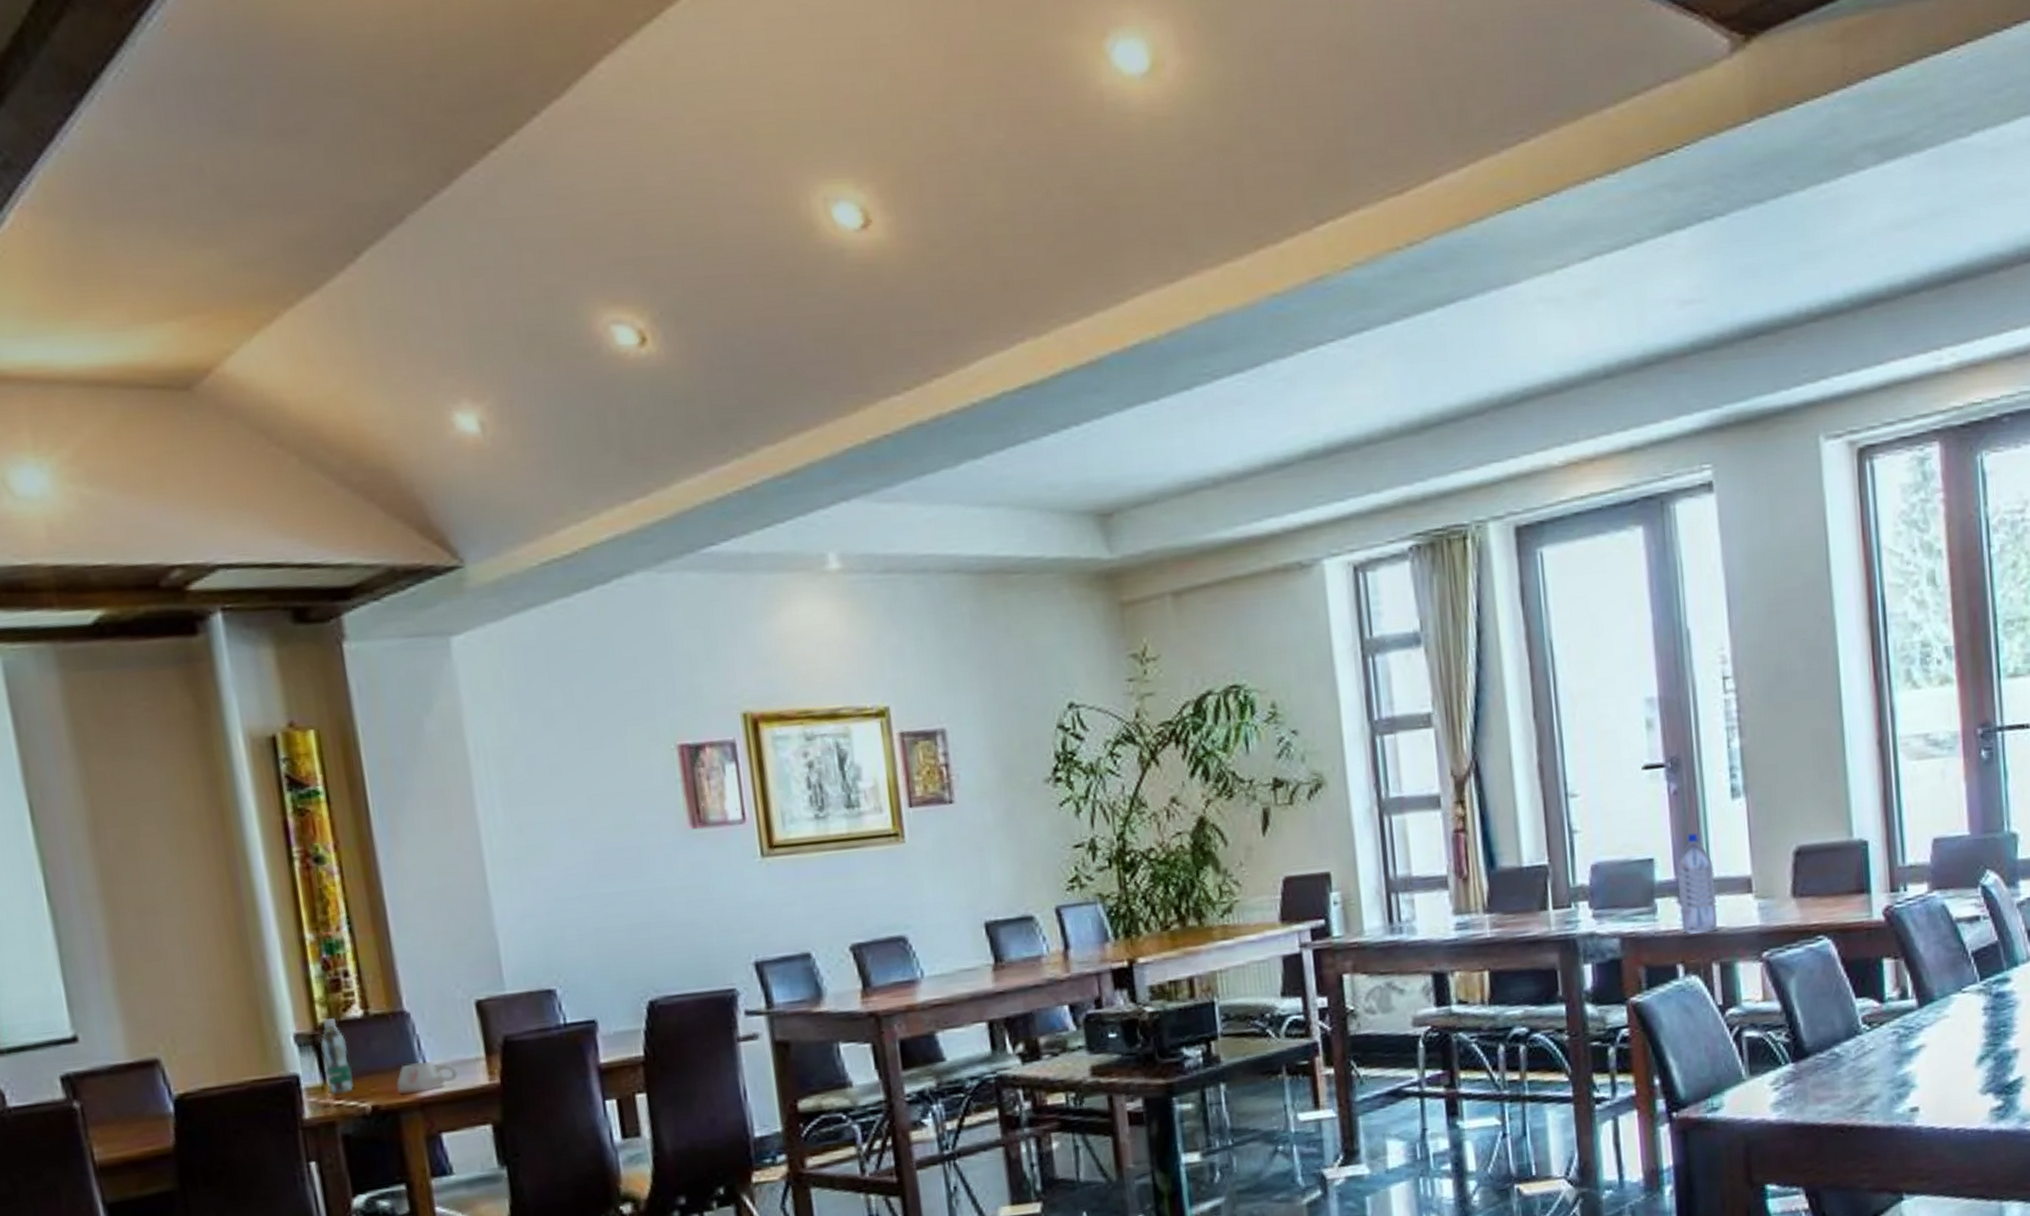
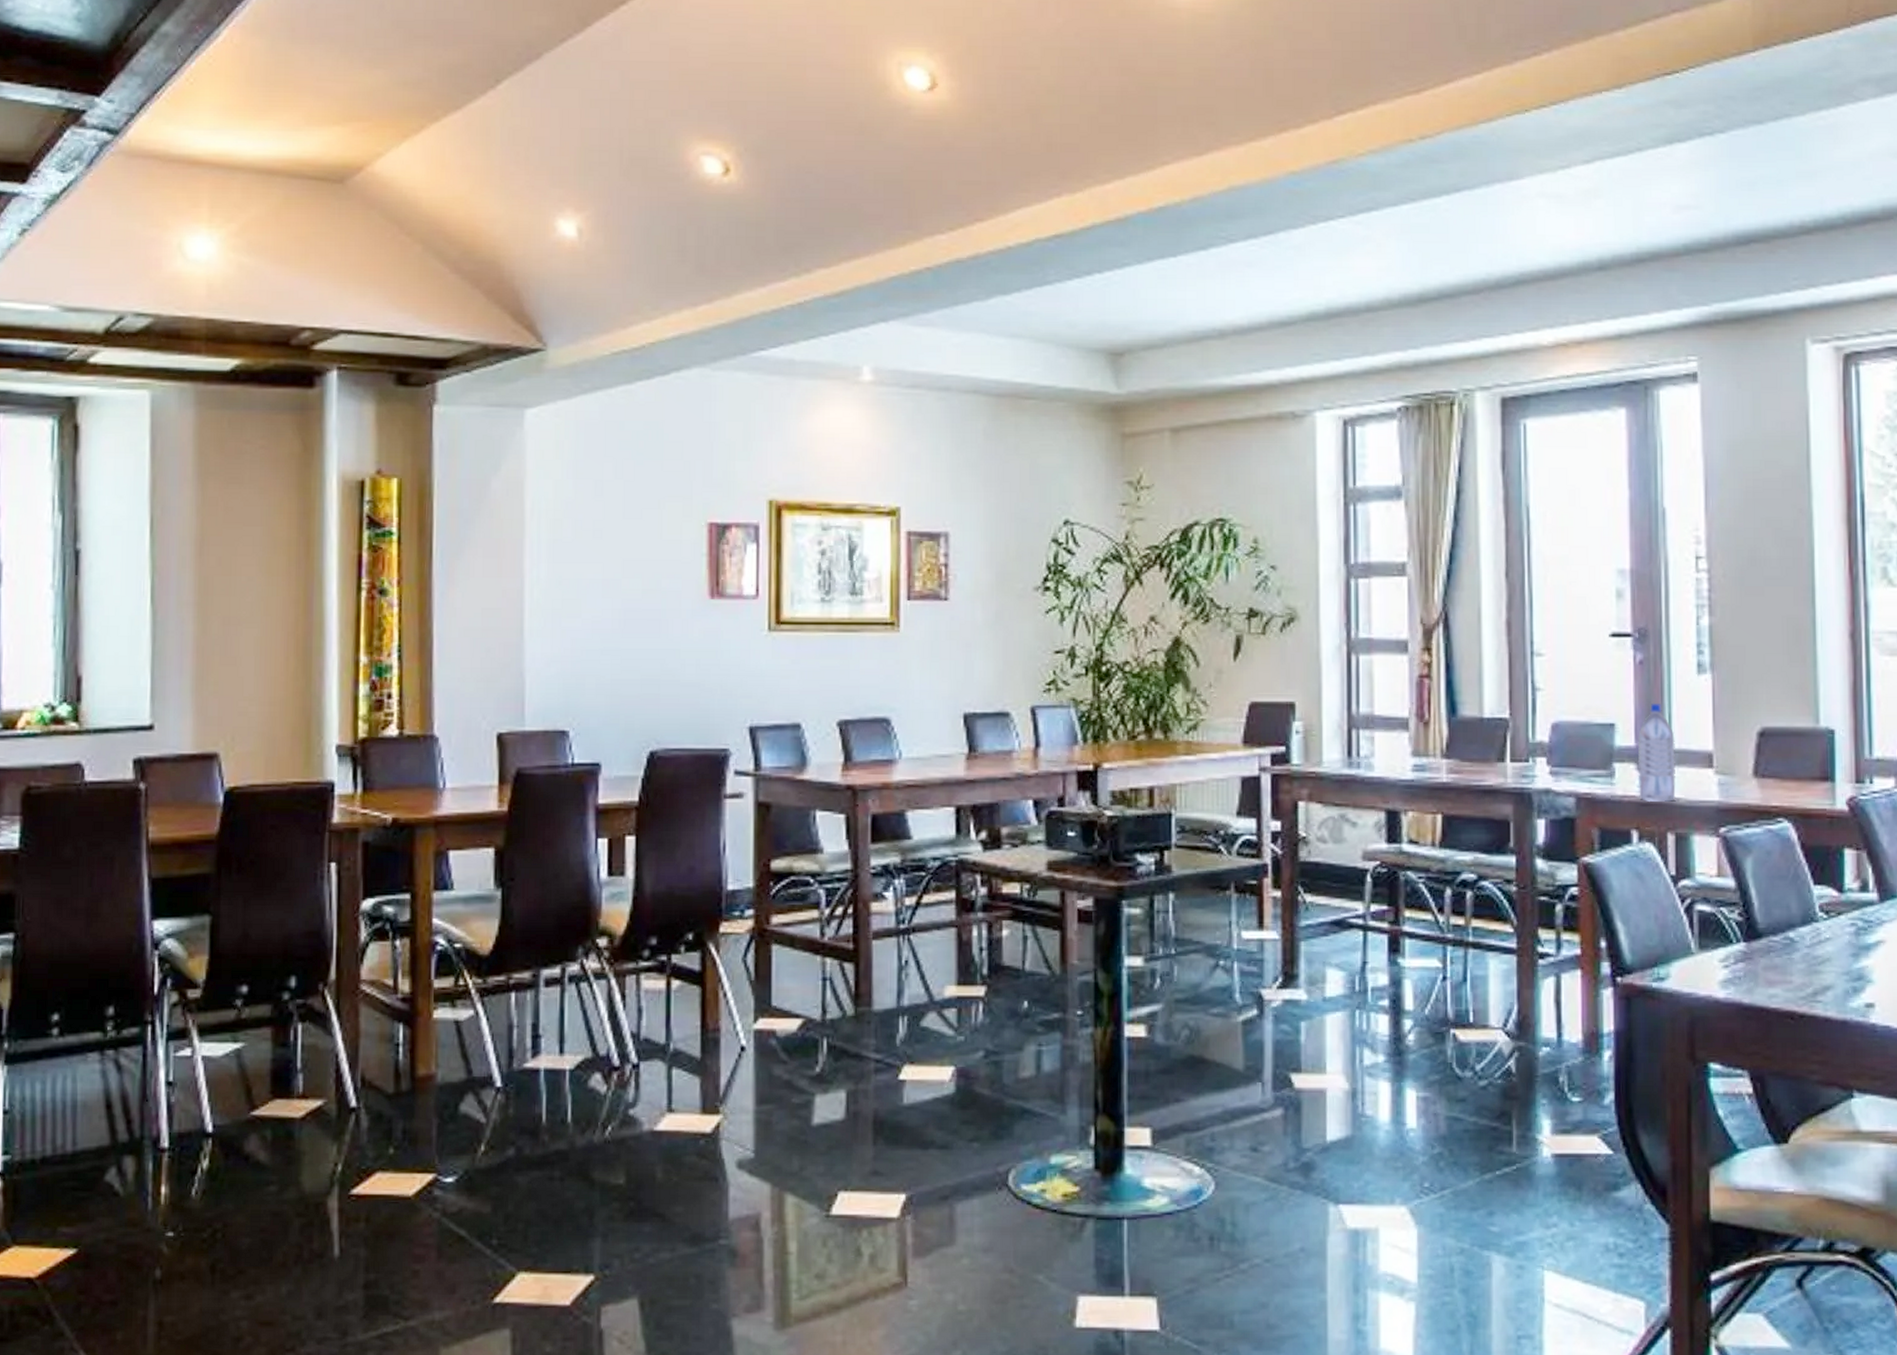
bottle: present [321,1018,354,1096] -> none [357,734,381,805]
cup: present [396,1061,458,1095] -> none [416,782,472,811]

